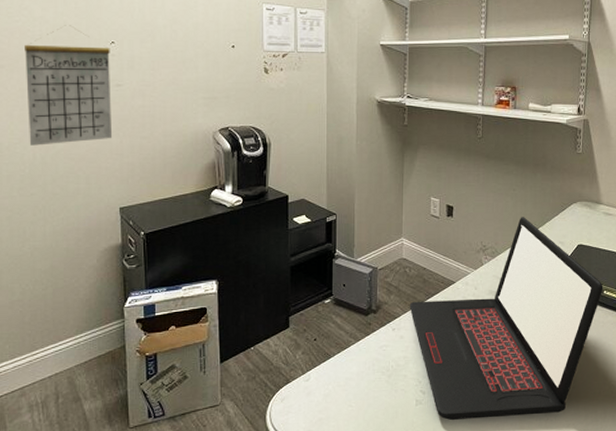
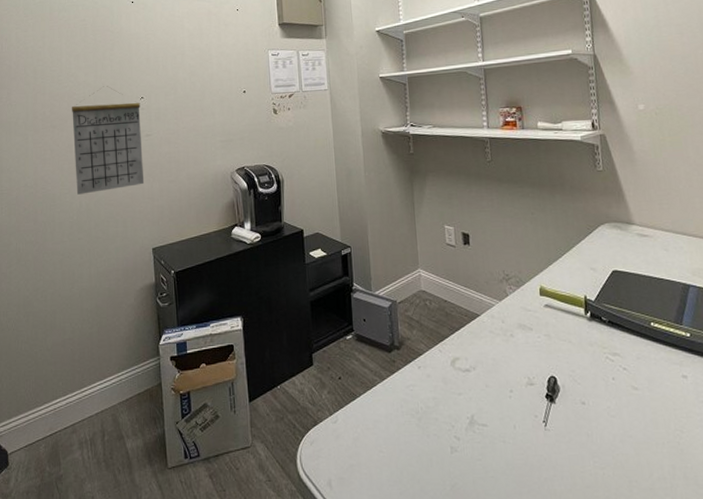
laptop: present [409,217,603,421] -> none [433,242,650,472]

